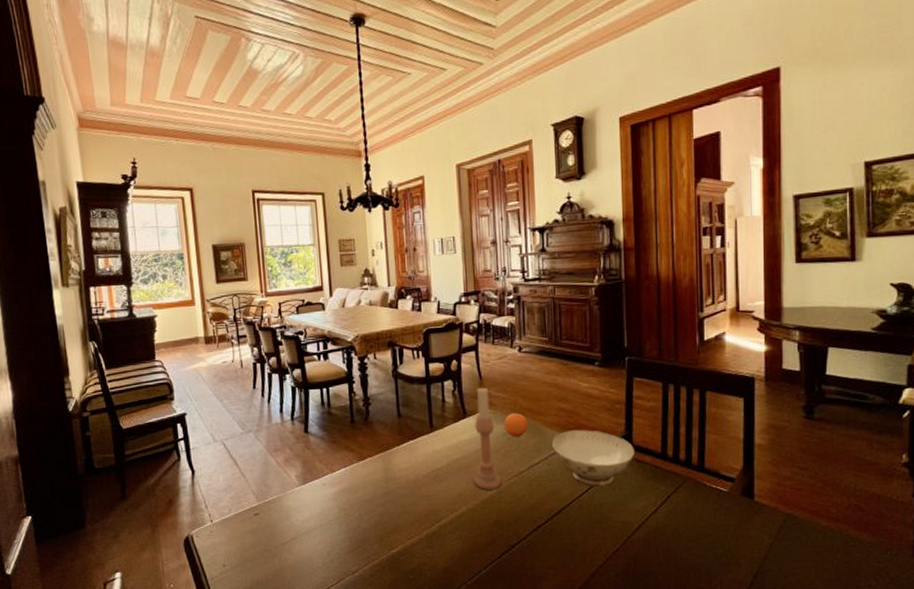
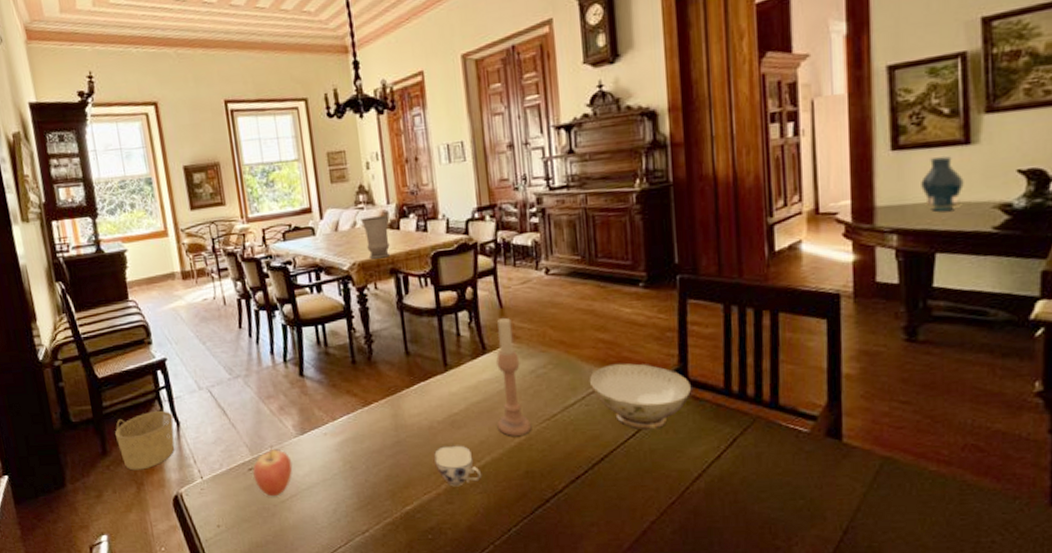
basket: none [134,460,189,514] -> present [114,411,175,471]
fruit: none [258,492,294,540] -> present [253,444,293,497]
vase: none [365,296,390,333] -> present [361,215,390,259]
teacup: none [418,495,459,533] -> present [434,444,482,487]
fruit: present [503,413,528,437] -> none [530,346,561,375]
vase: none [818,270,850,314] -> present [921,156,964,212]

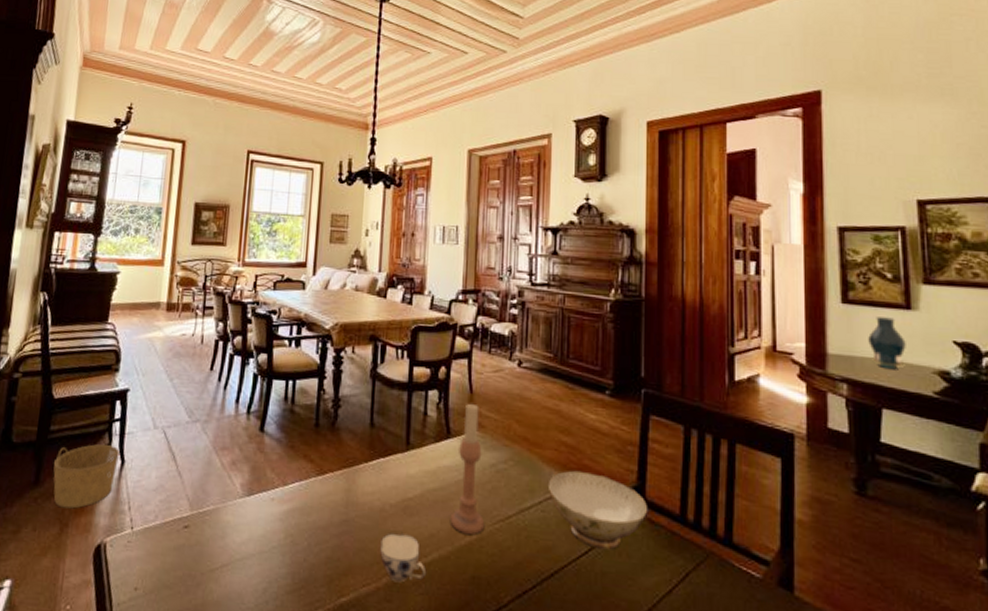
fruit: present [253,444,293,497] -> none [186,502,232,563]
vase: present [361,215,390,259] -> none [351,281,379,323]

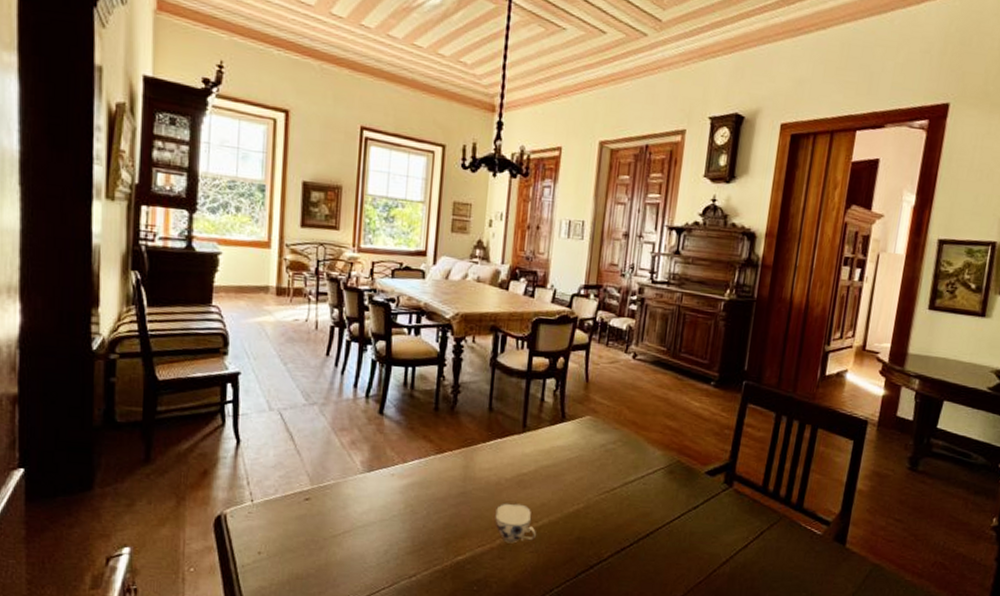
basket: present [53,444,120,509] -> none [163,424,234,484]
candlestick: present [450,403,484,534] -> none [560,391,594,503]
ceramic bowl: present [547,470,647,550] -> none [651,450,736,515]
vase: present [868,317,906,370] -> none [944,322,975,369]

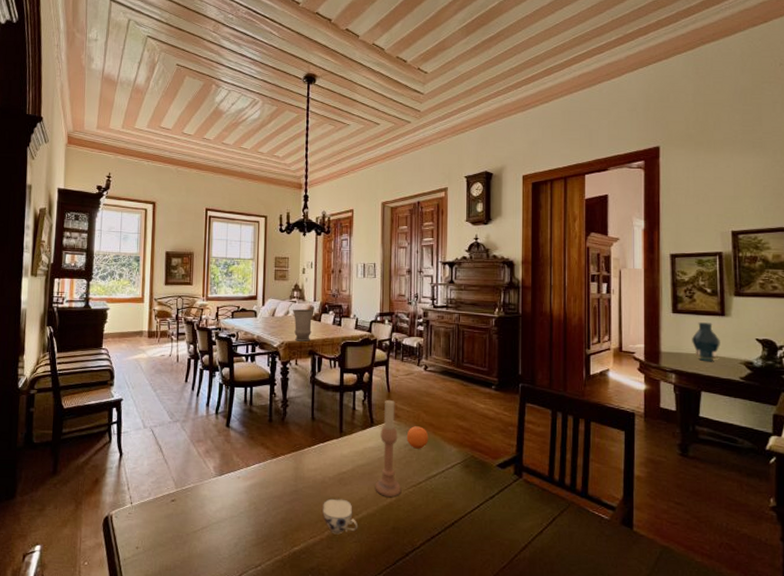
vase: none [473,272,501,314] -> present [293,309,314,342]
candlestick: none [560,391,594,503] -> present [375,399,401,497]
fruit: none [603,424,630,451] -> present [406,426,429,449]
vase: none [944,322,975,369] -> present [692,322,720,362]

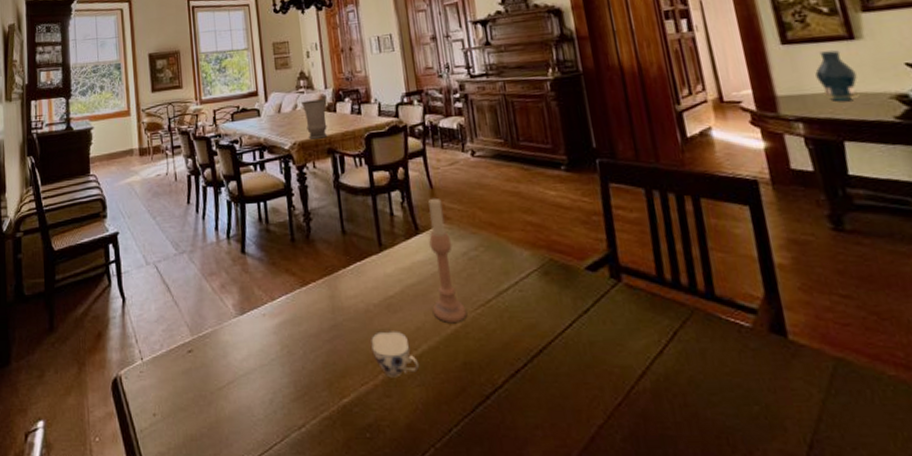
fruit: present [406,426,429,449] -> none [462,228,492,257]

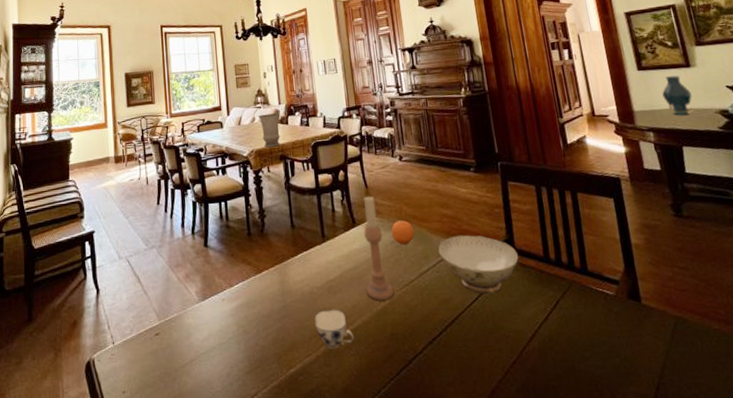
fruit: none [462,228,492,257] -> present [391,220,415,245]
ceramic bowl: none [520,247,624,320] -> present [438,235,518,294]

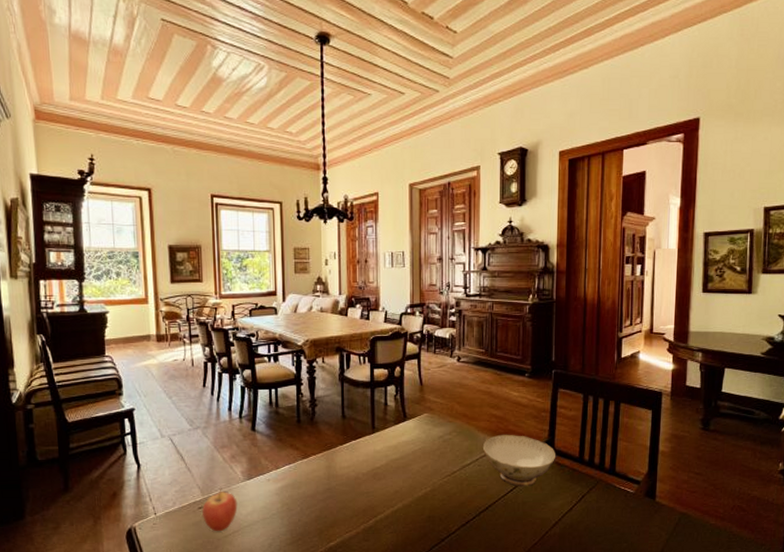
fruit: none [158,310,194,361] -> present [201,487,238,532]
vase: present [258,113,281,148] -> none [316,304,340,338]
teacup: present [314,308,355,350] -> none [357,492,394,527]
candlestick: present [364,196,394,301] -> none [409,393,435,488]
fruit: present [391,220,415,245] -> none [440,418,462,440]
vase: present [662,75,693,116] -> none [719,301,746,340]

